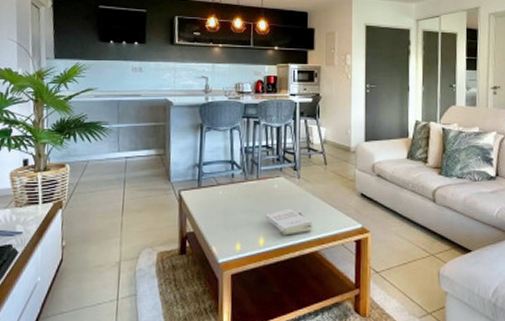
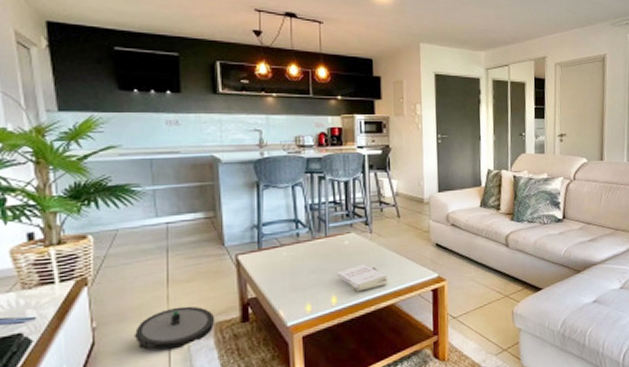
robot vacuum: none [93,234,158,272] -> present [135,306,215,350]

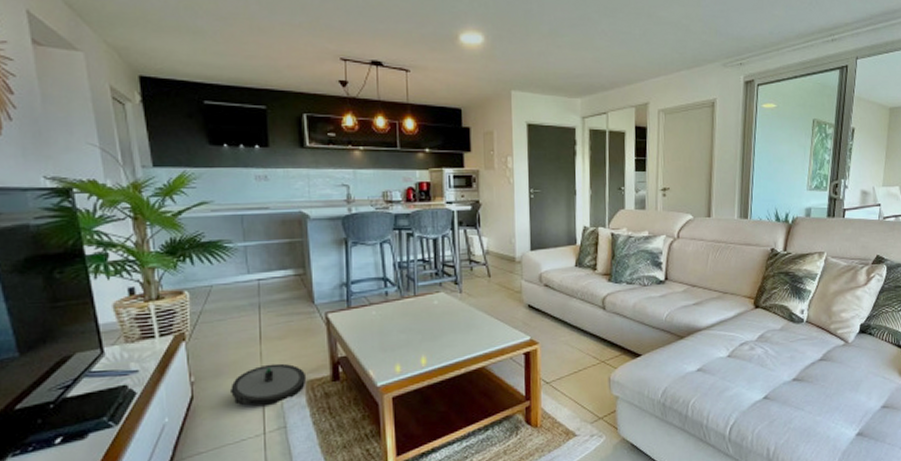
books: present [337,264,387,292] -> none [426,325,478,353]

